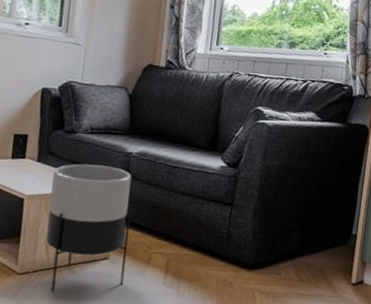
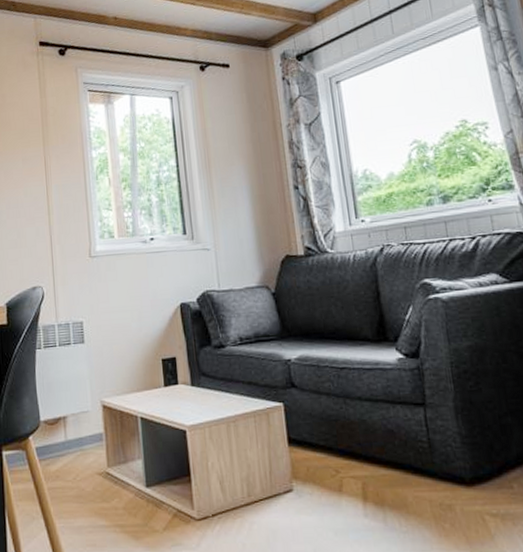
planter: present [45,164,132,292] -> none [210,379,317,539]

